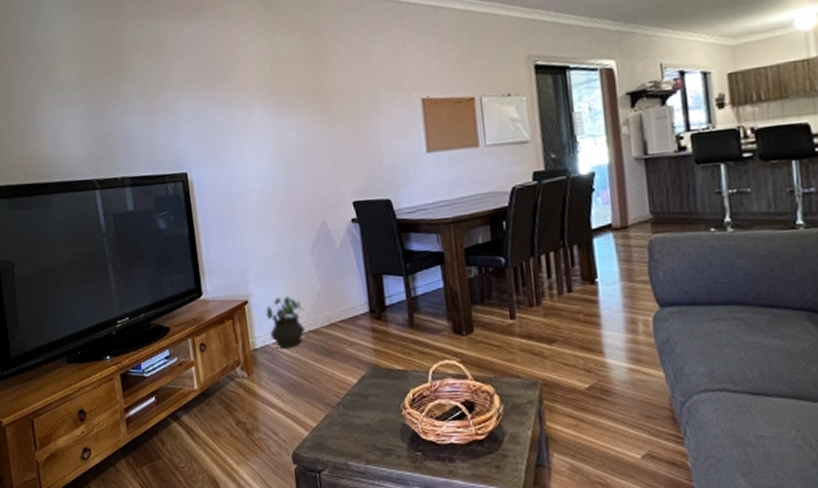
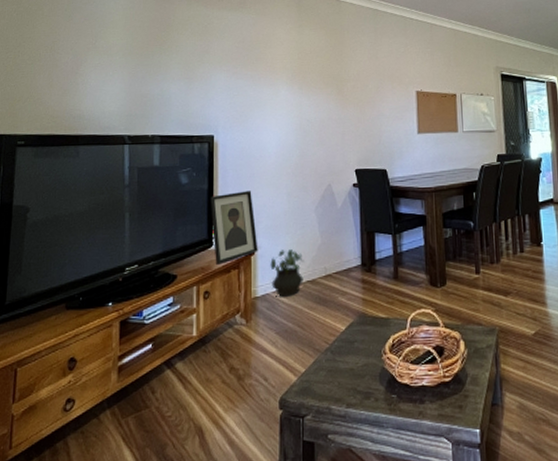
picture frame: none [191,233,252,315] -> present [209,190,258,265]

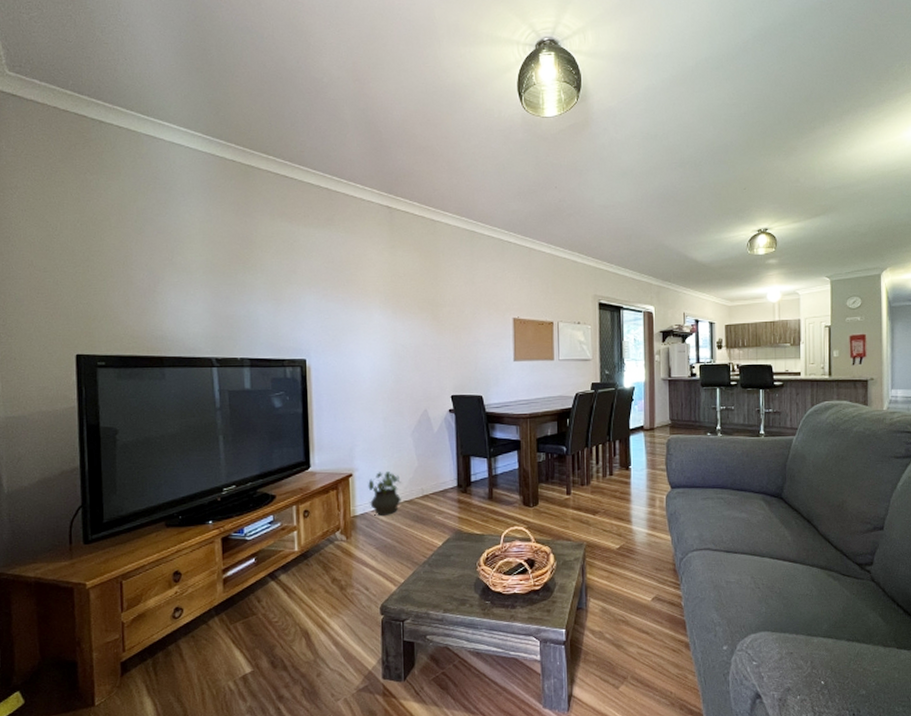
picture frame: present [209,190,258,265] -> none [304,415,356,486]

